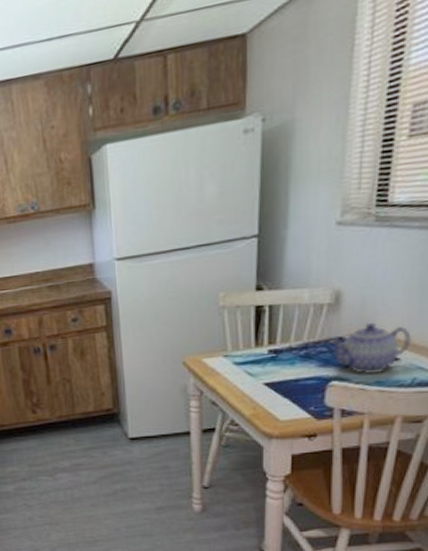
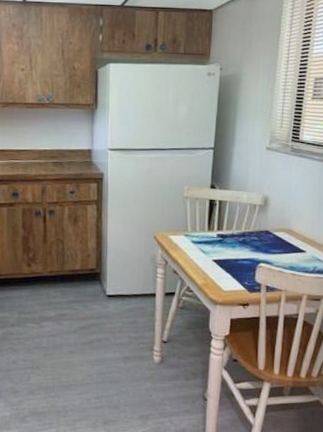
teapot: present [329,323,411,375] -> none [259,223,313,261]

